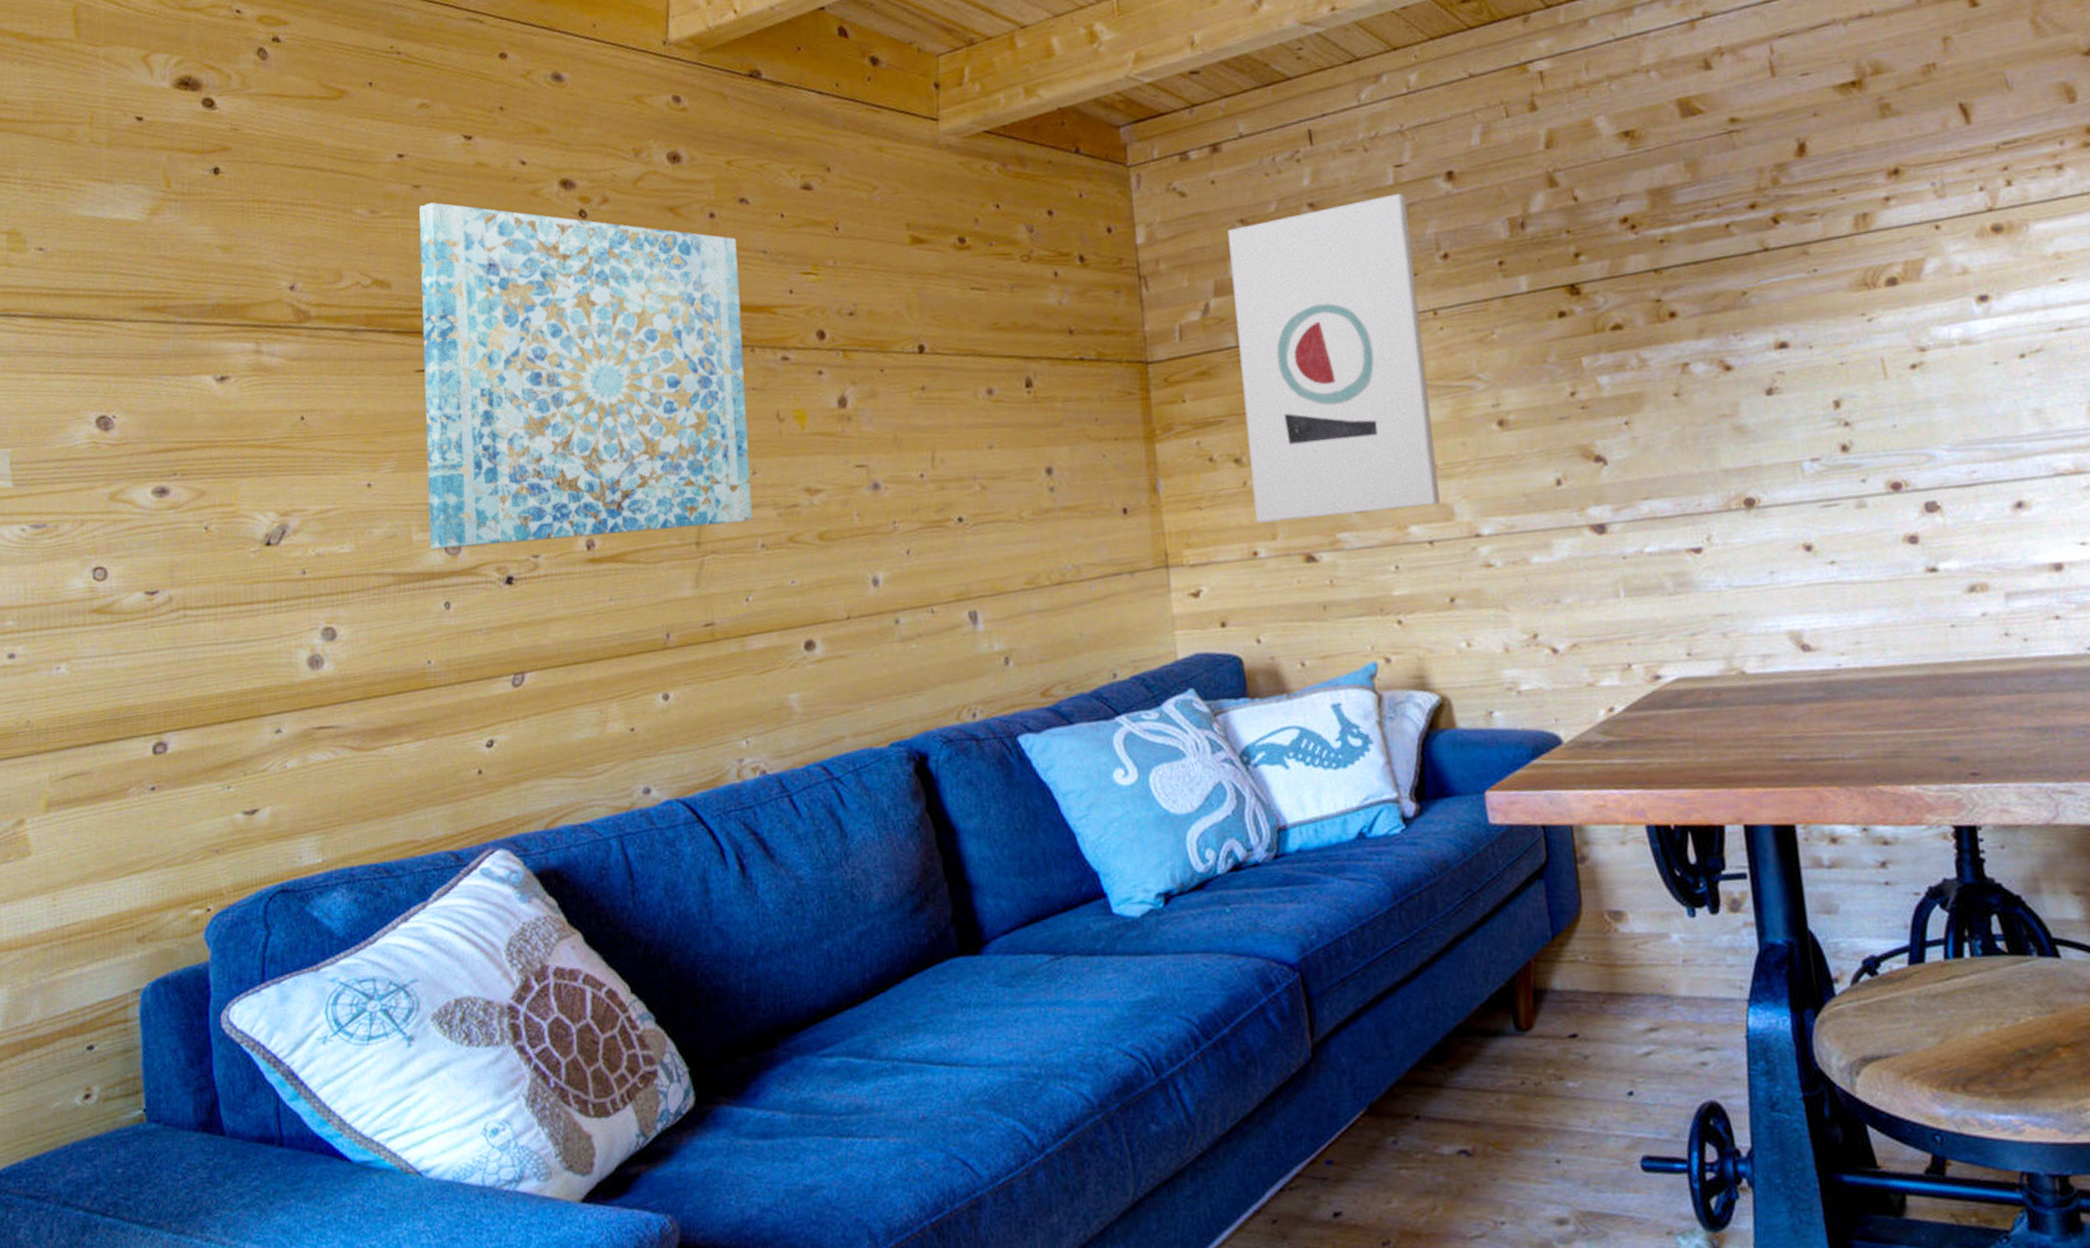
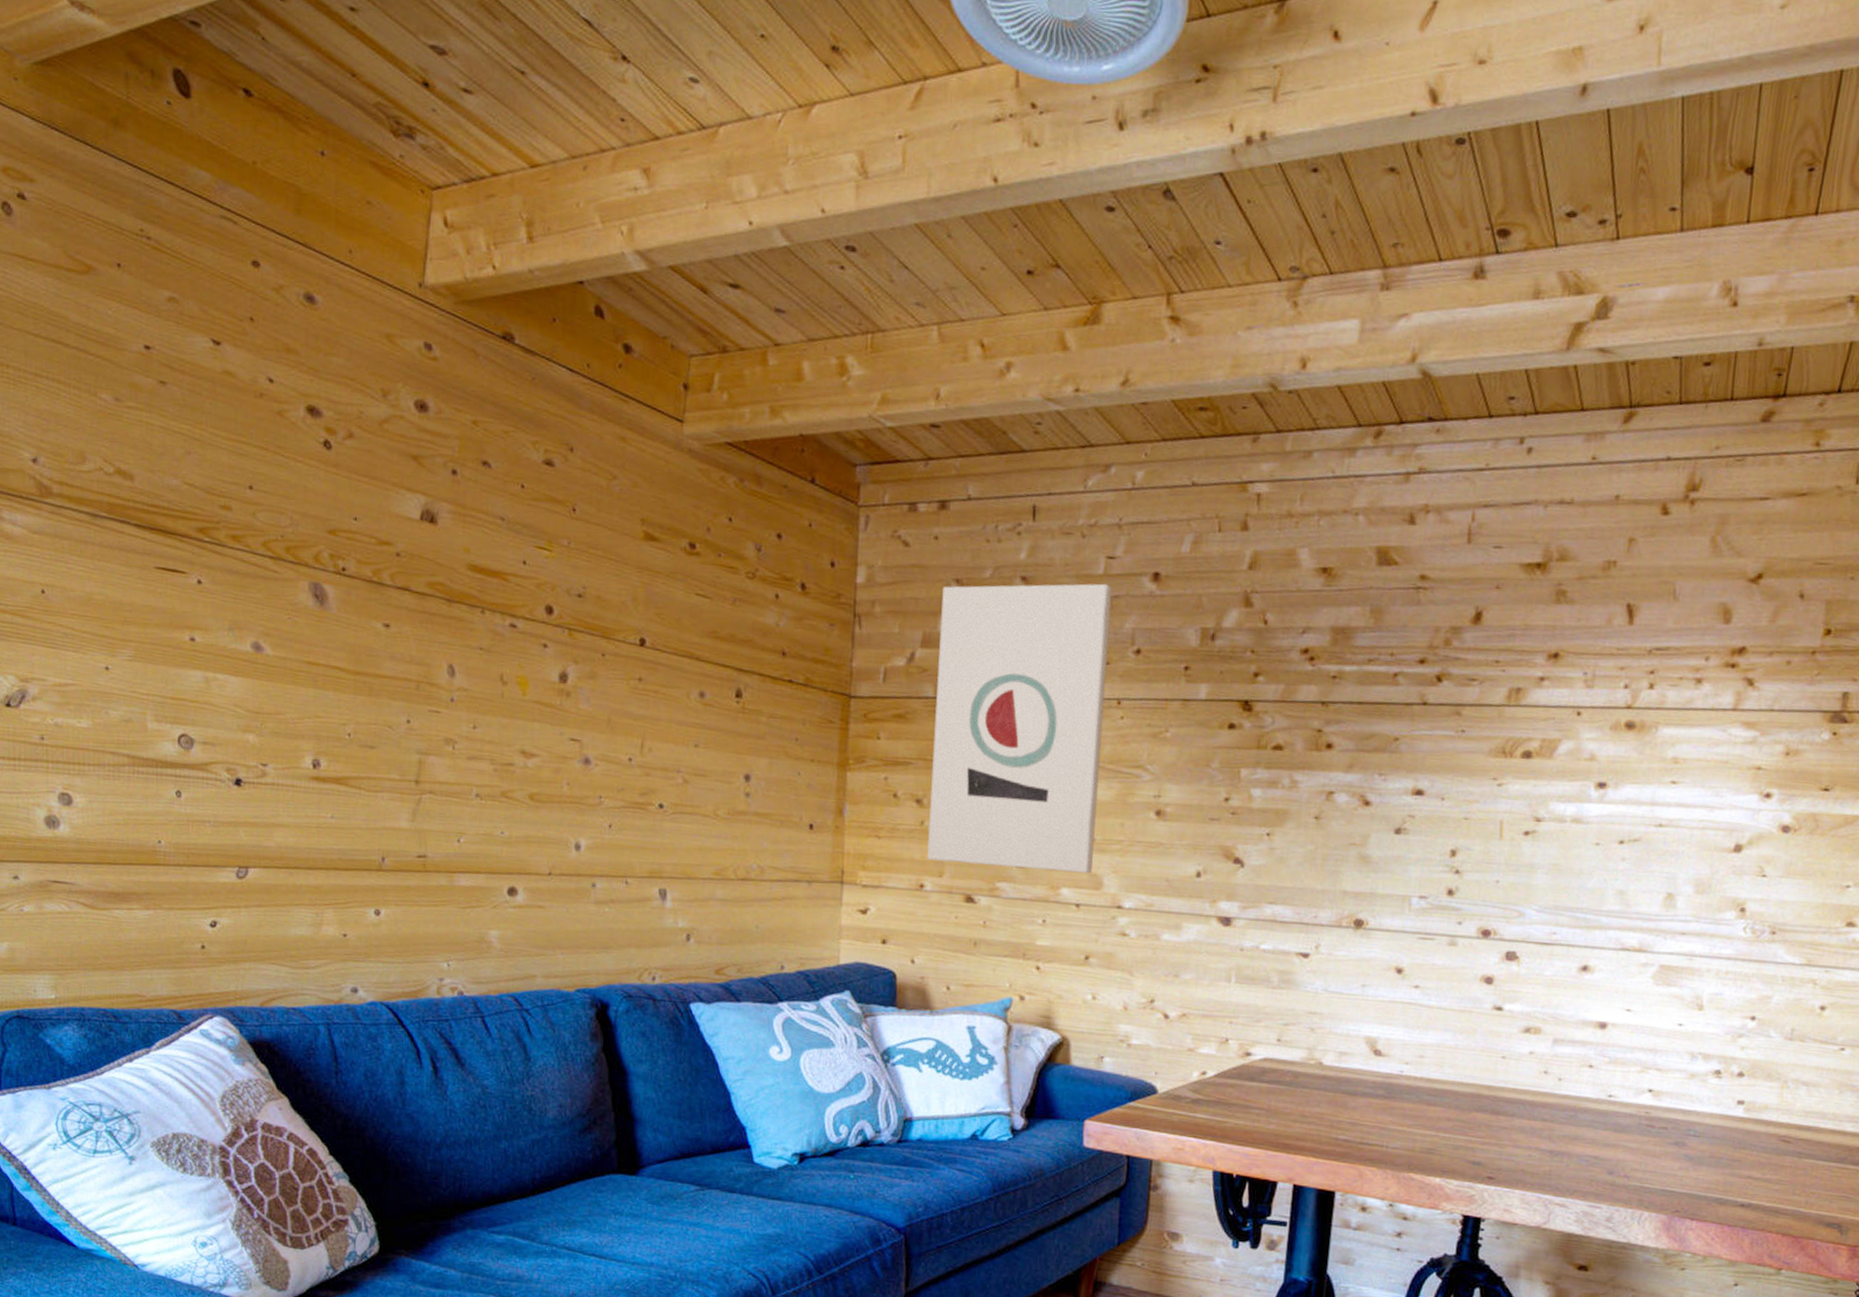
wall art: present [419,202,753,550] -> none [163,402,476,771]

